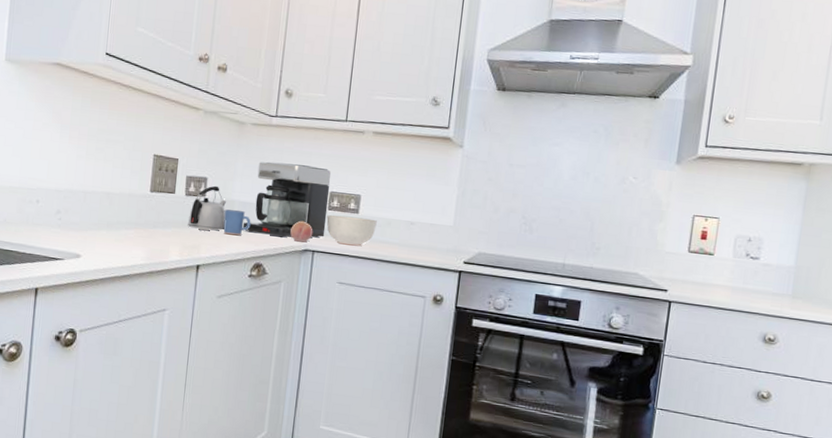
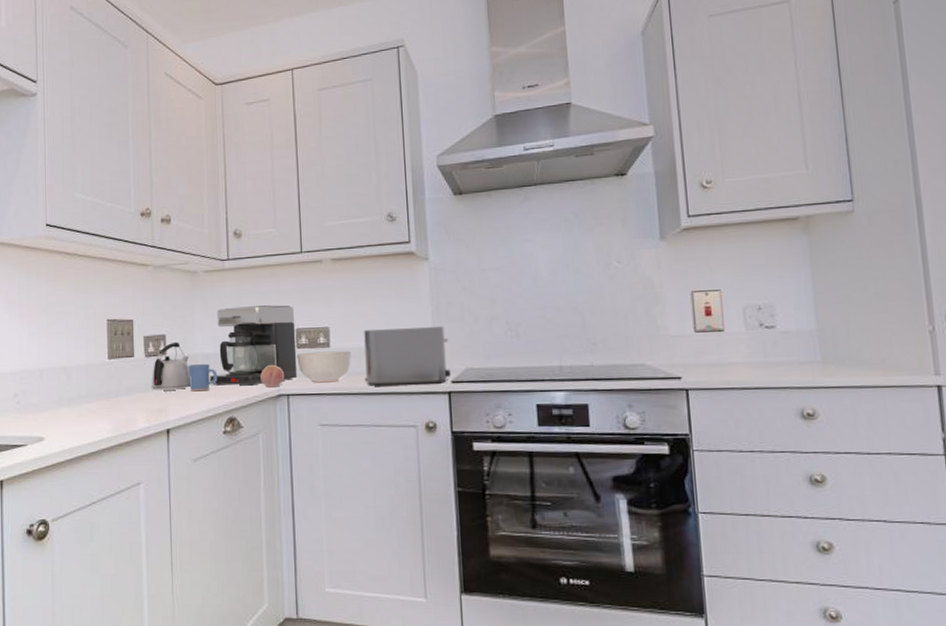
toaster: none [386,203,468,264] -> present [363,325,451,387]

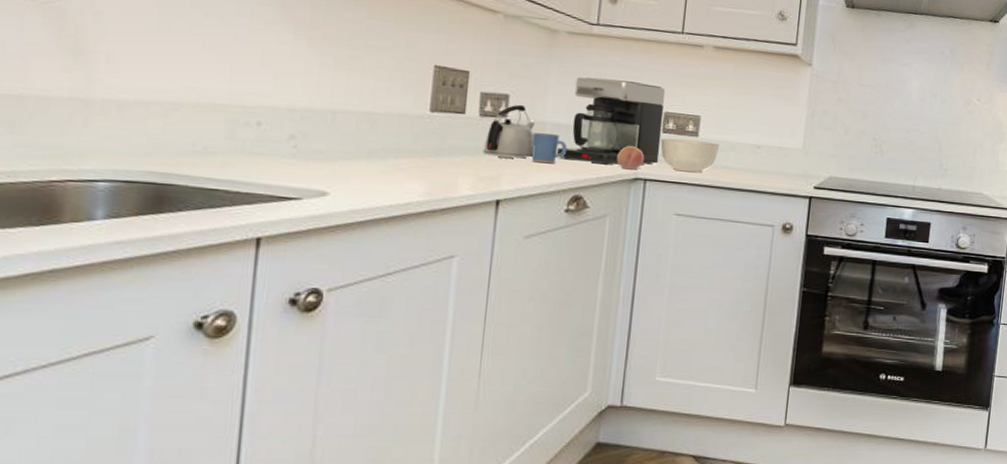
toaster: present [363,325,451,387] -> none [729,125,818,189]

